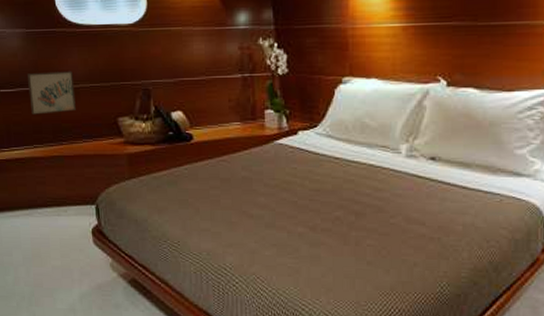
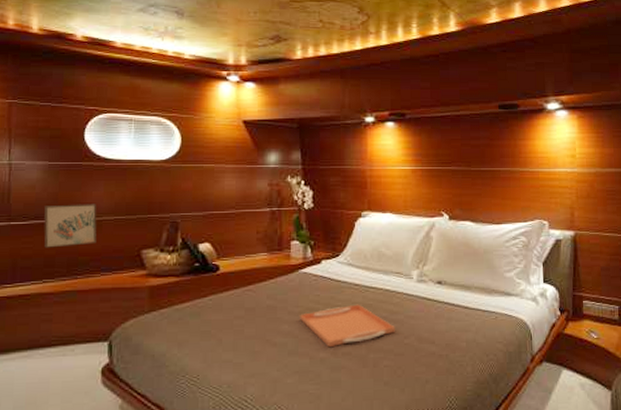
serving tray: none [276,179,380,223] -> present [300,304,395,348]

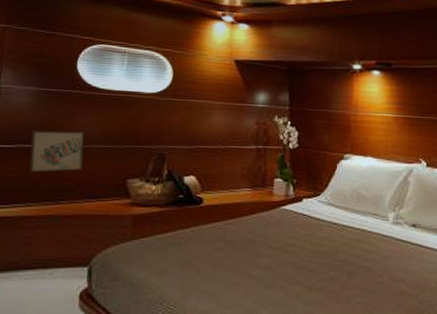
serving tray: present [300,304,395,348] -> none [278,242,369,283]

